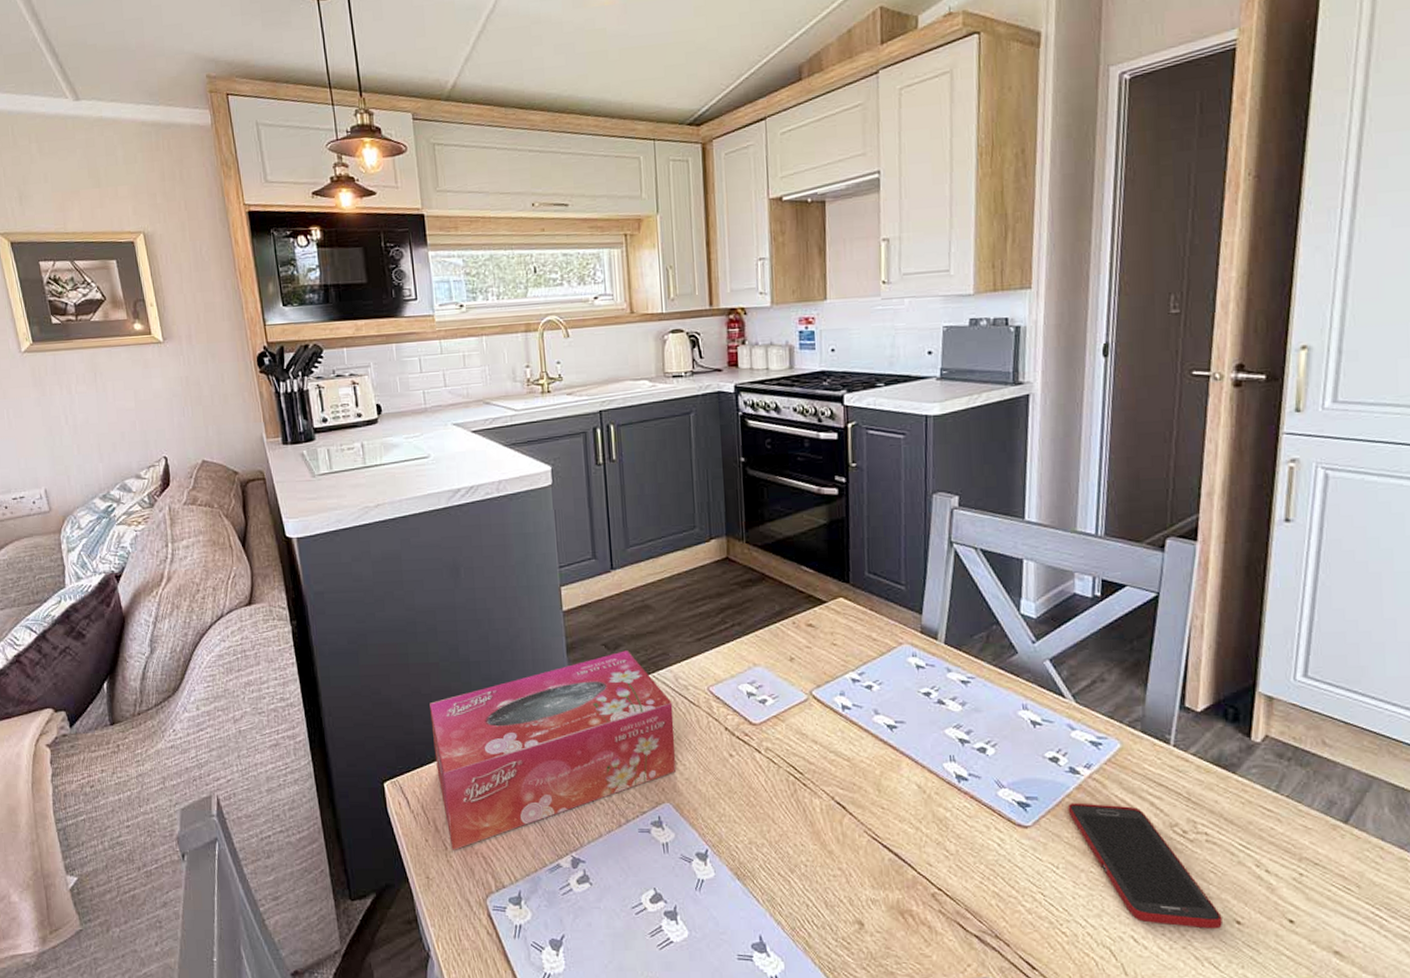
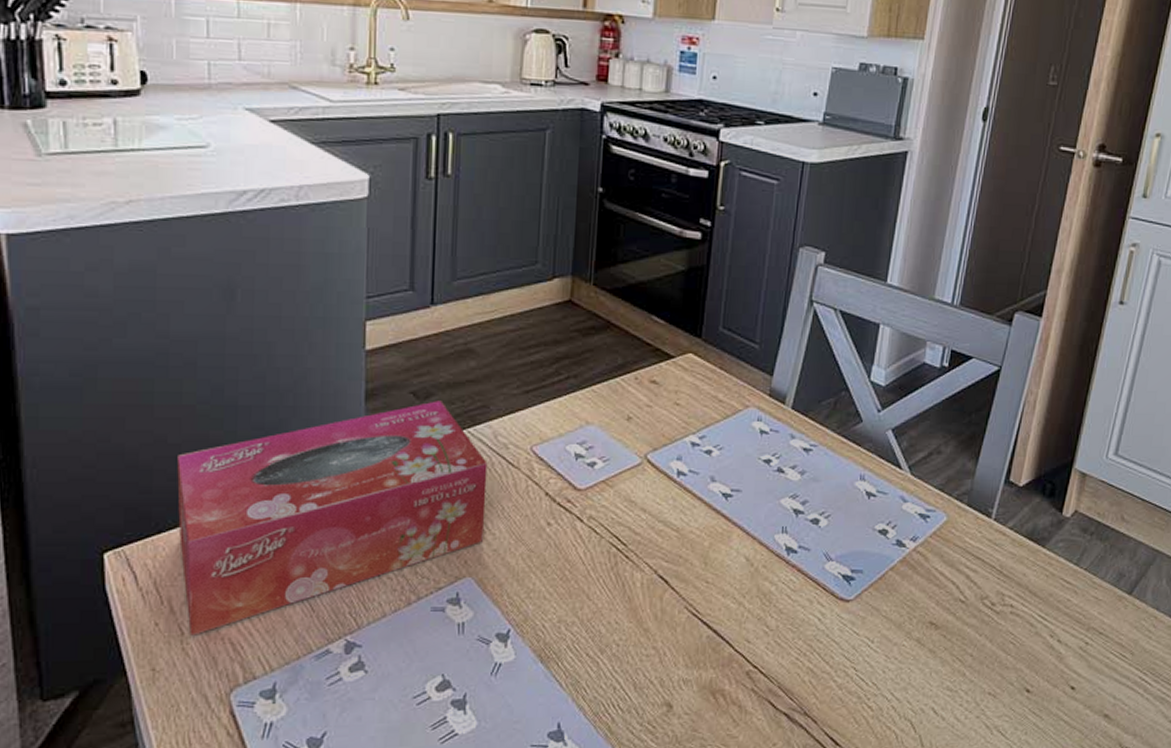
cell phone: present [1068,802,1222,929] -> none [889,576,1015,698]

